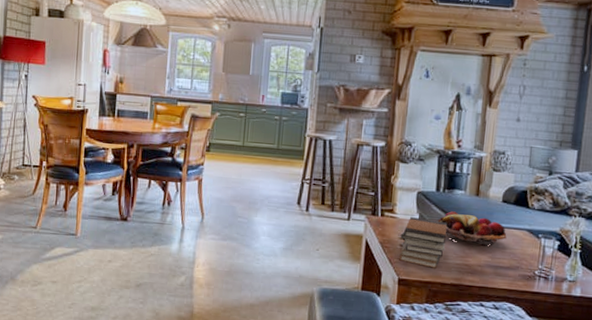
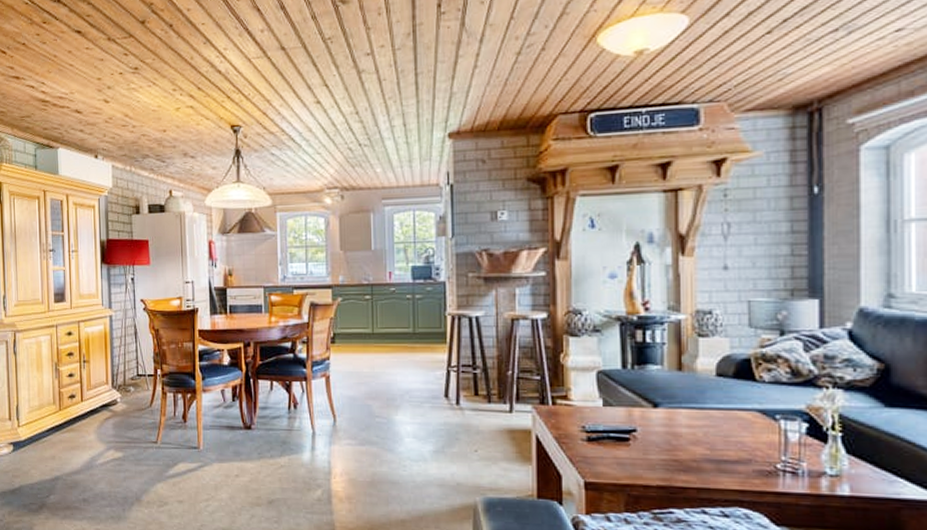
book stack: present [399,217,447,269] -> none [580,403,644,467]
fruit basket: present [437,211,507,247] -> none [629,392,729,436]

